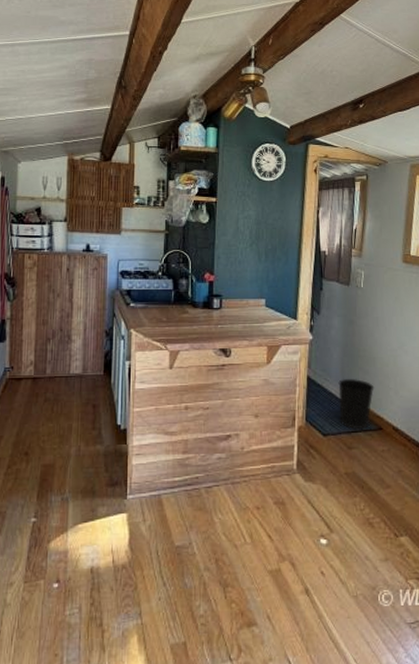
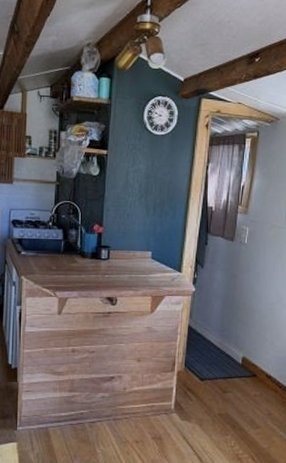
wastebasket: present [338,378,375,429] -> none [216,328,251,375]

